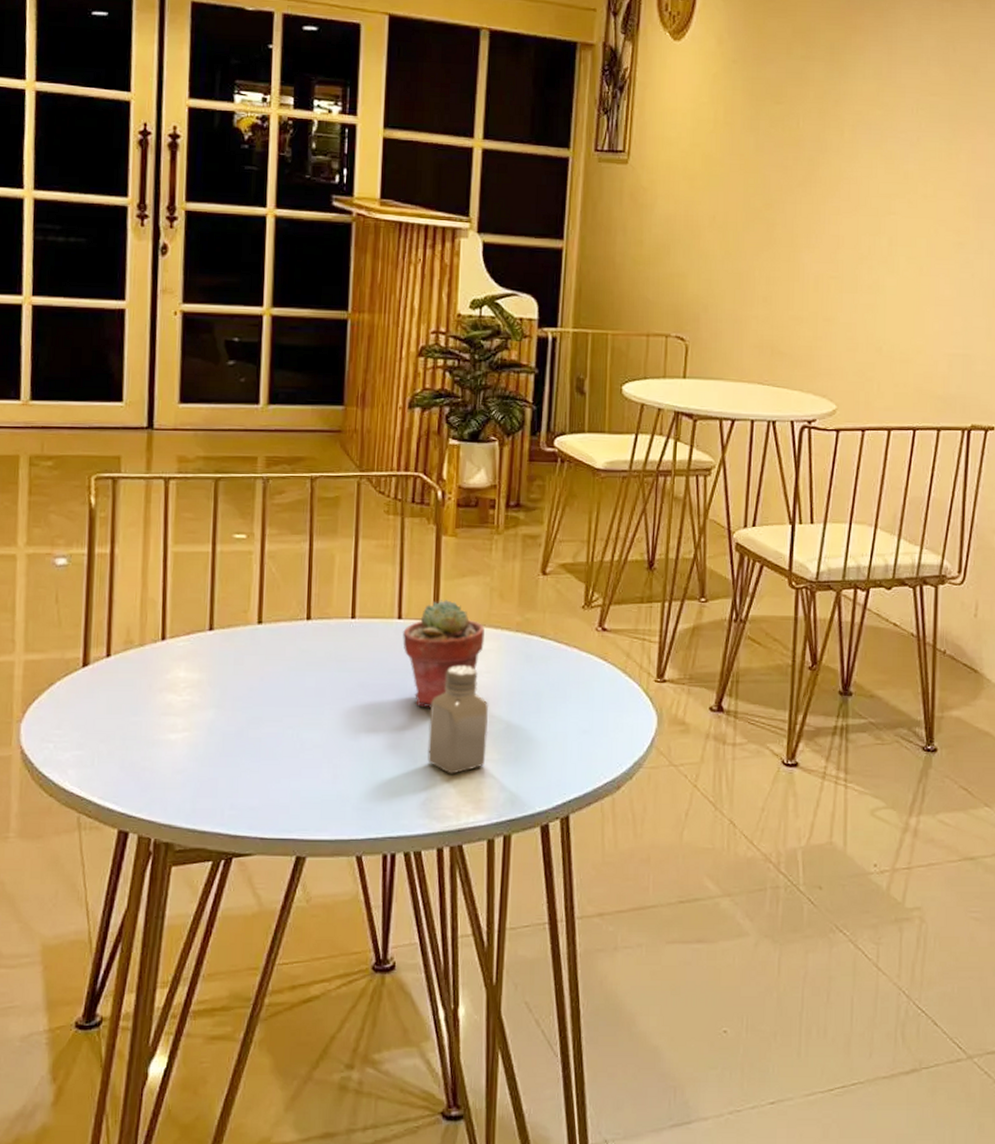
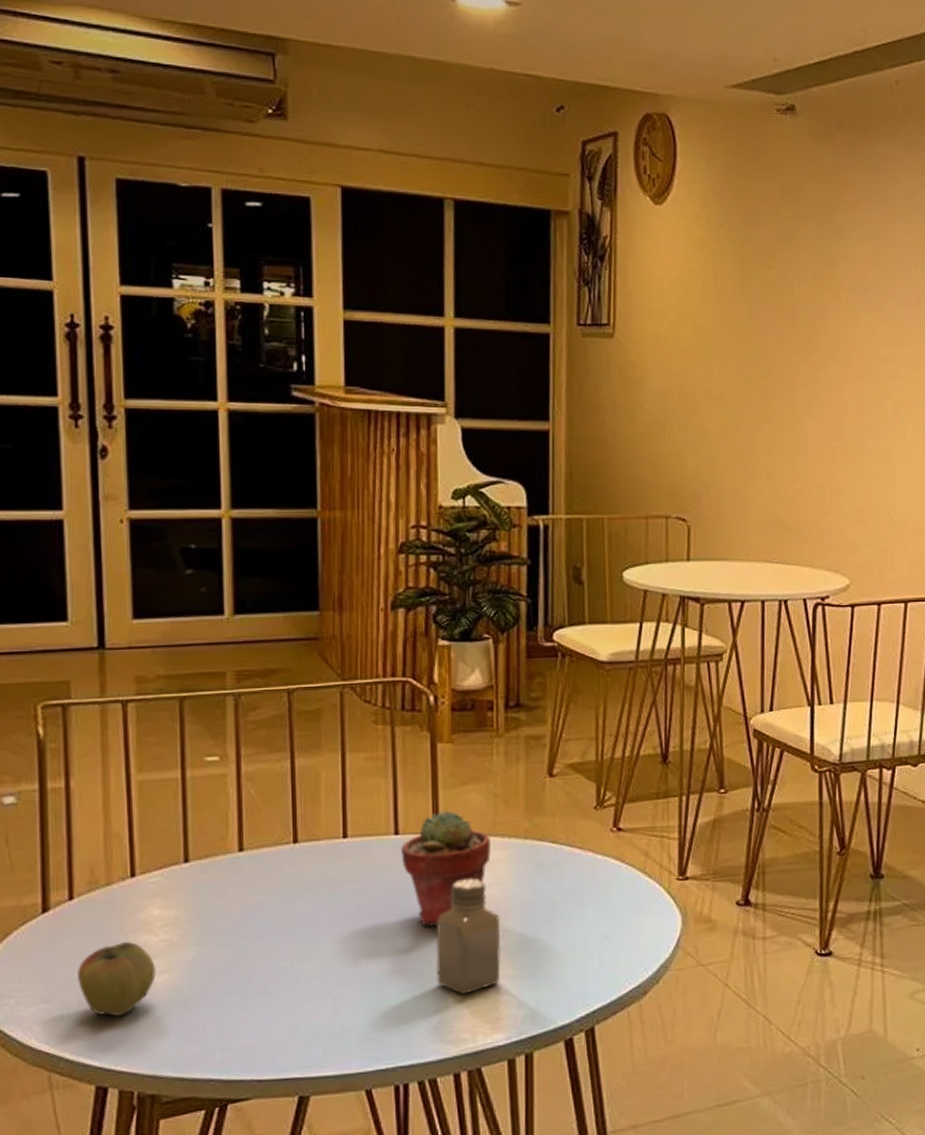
apple: none [109,700,178,768] -> present [78,942,156,1017]

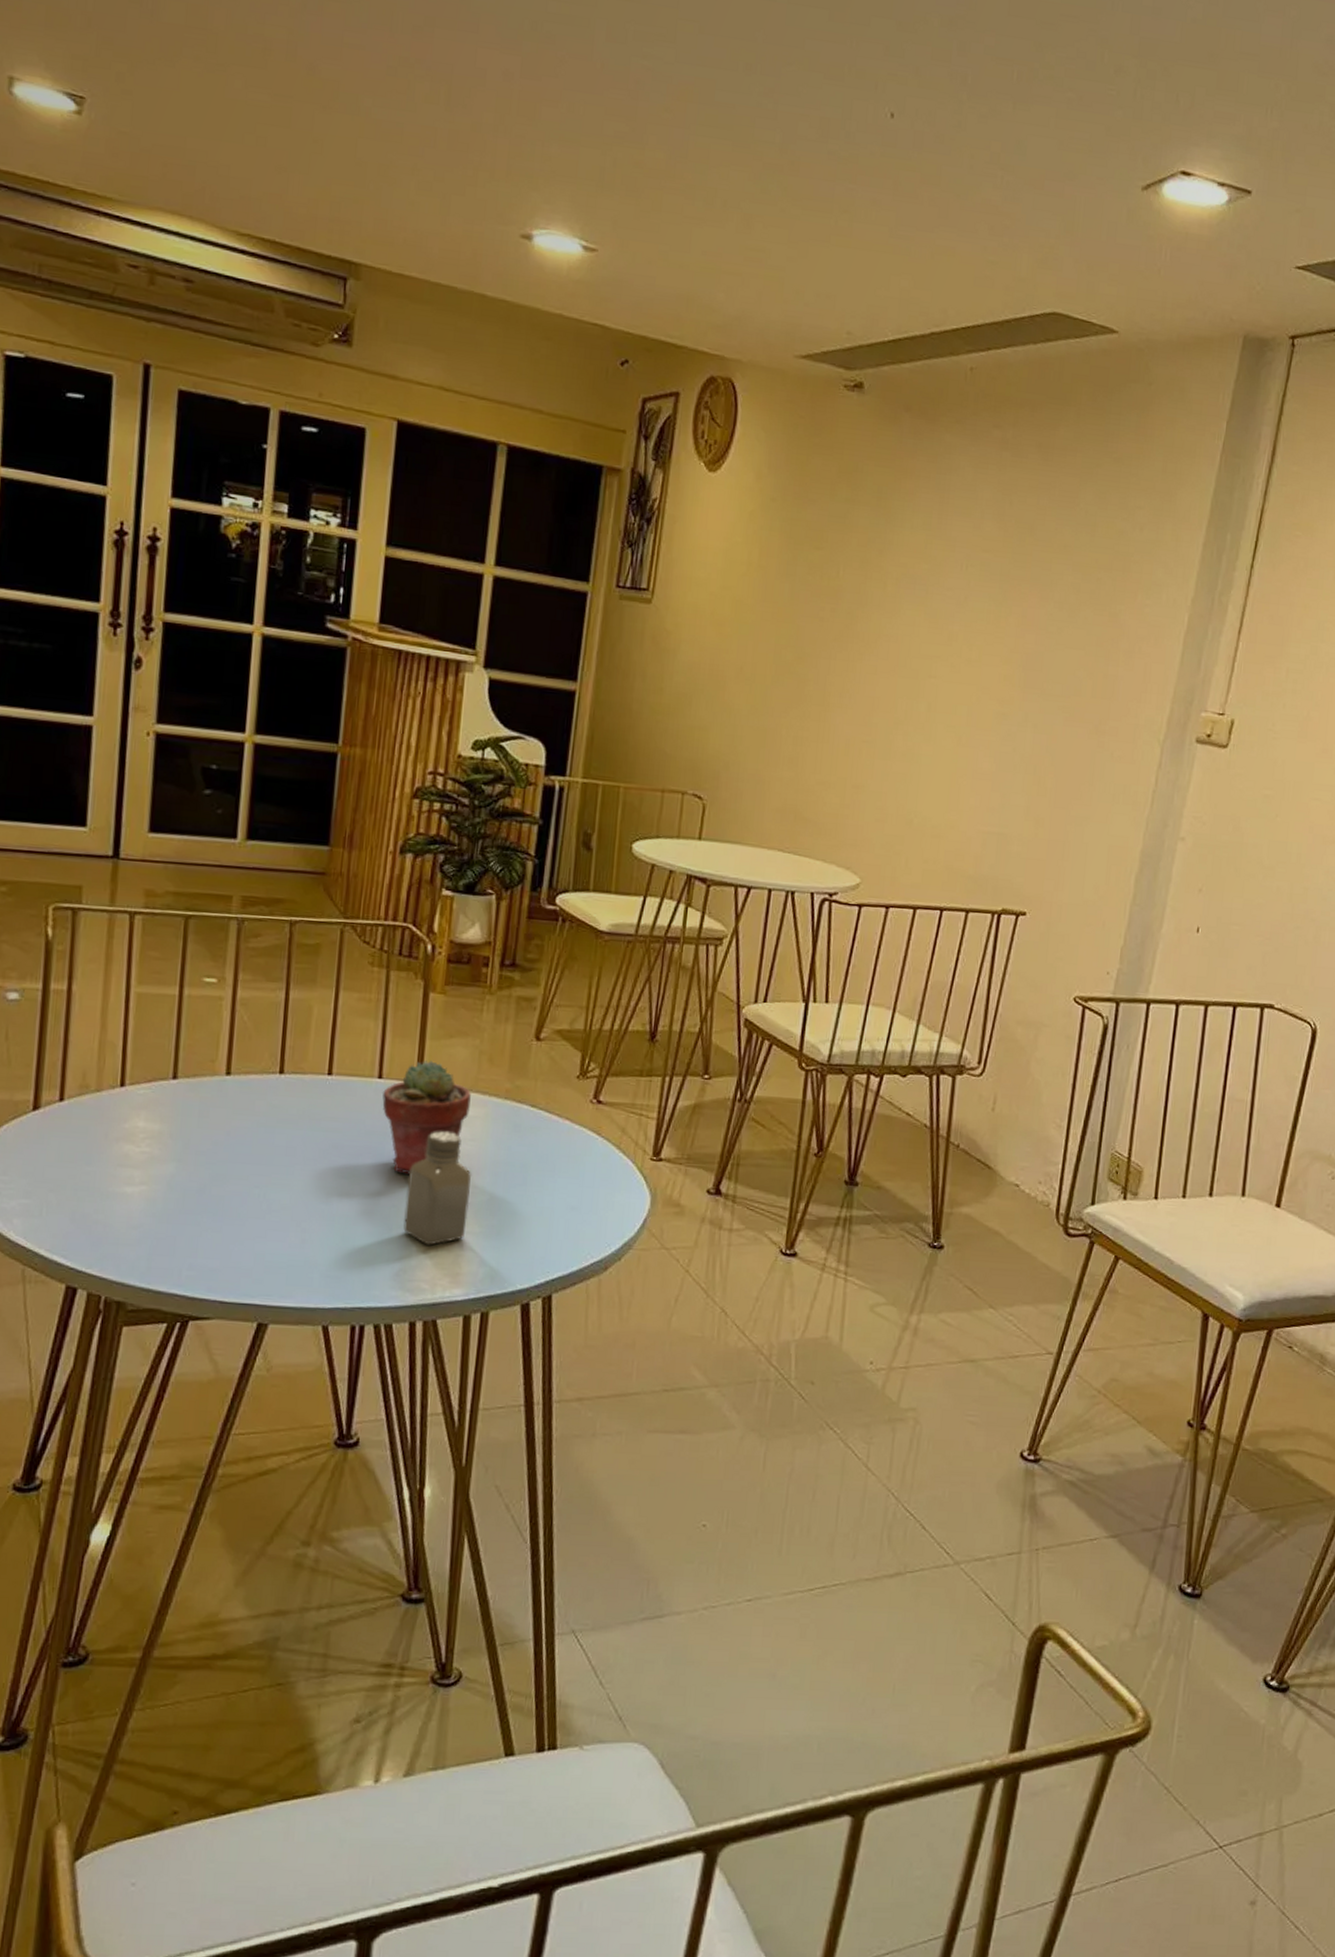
apple: present [78,942,156,1017] -> none [60,1149,135,1221]

